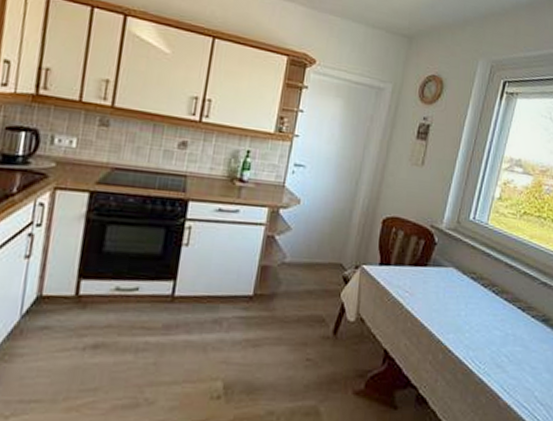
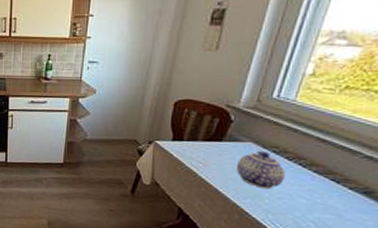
teapot: none [440,276,482,321] -> present [237,150,285,189]

